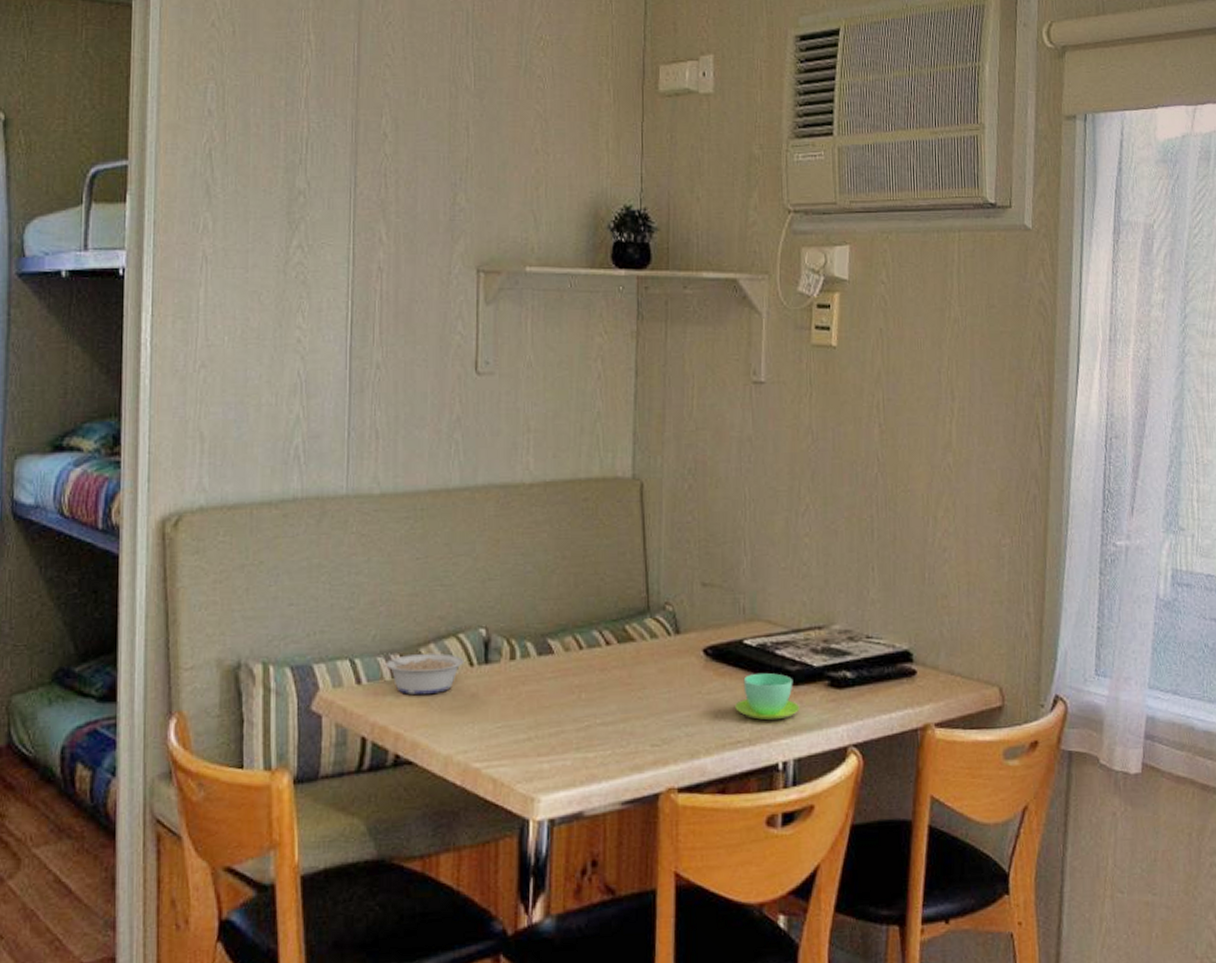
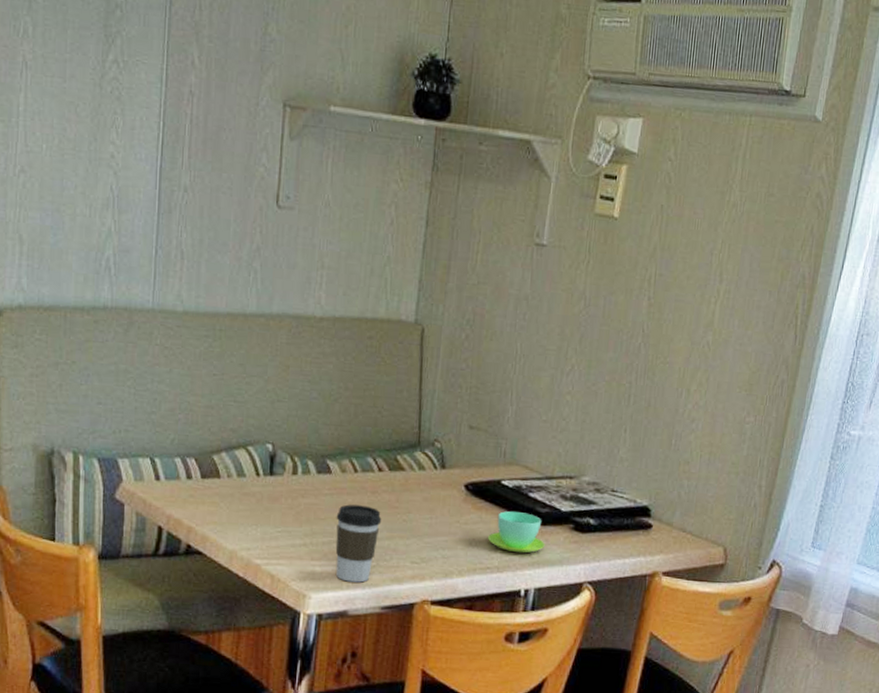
legume: present [373,653,465,695] -> none [171,455,252,497]
coffee cup: none [562,686,614,777] -> present [335,504,382,583]

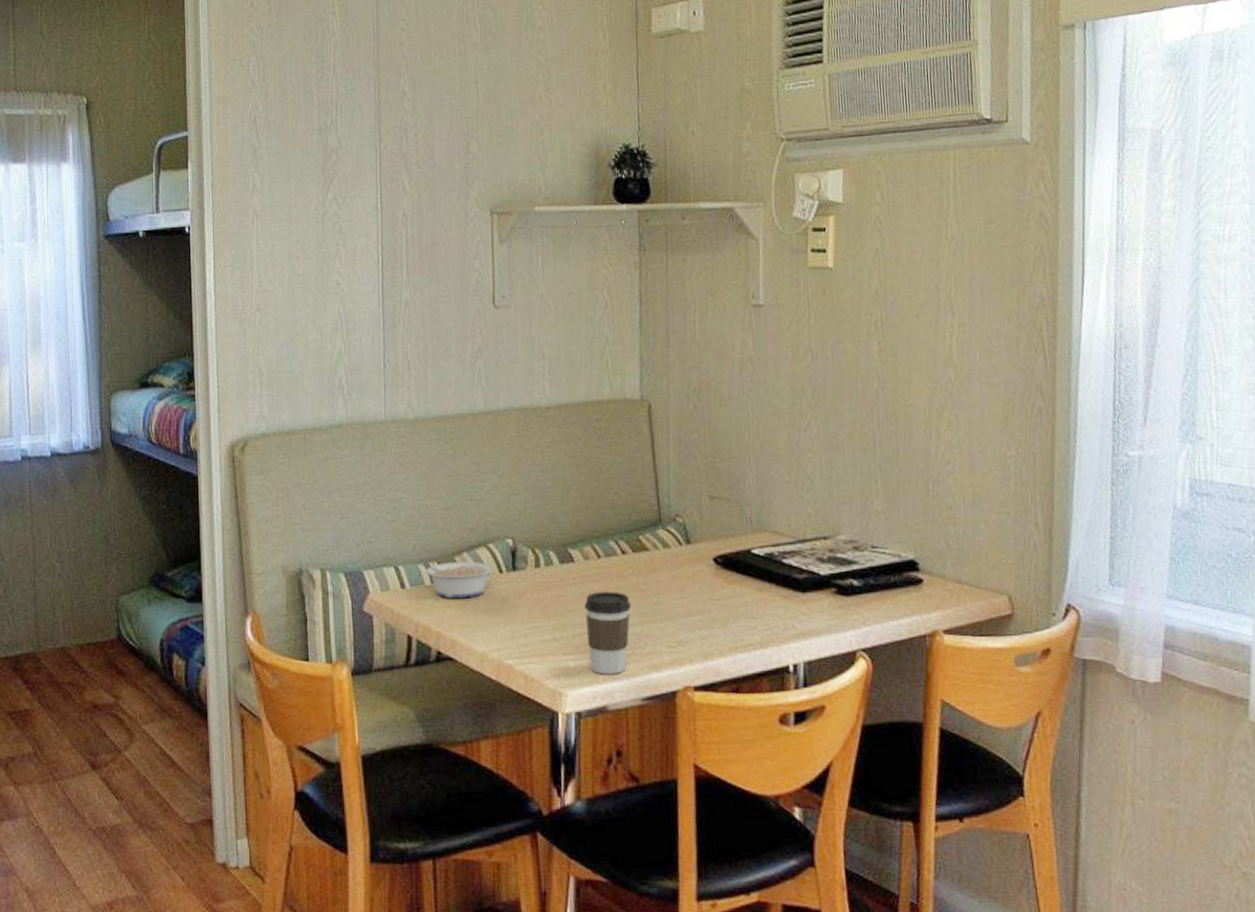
legume: none [171,455,252,497] -> present [414,561,495,599]
cup: present [488,511,545,554] -> none [745,580,808,626]

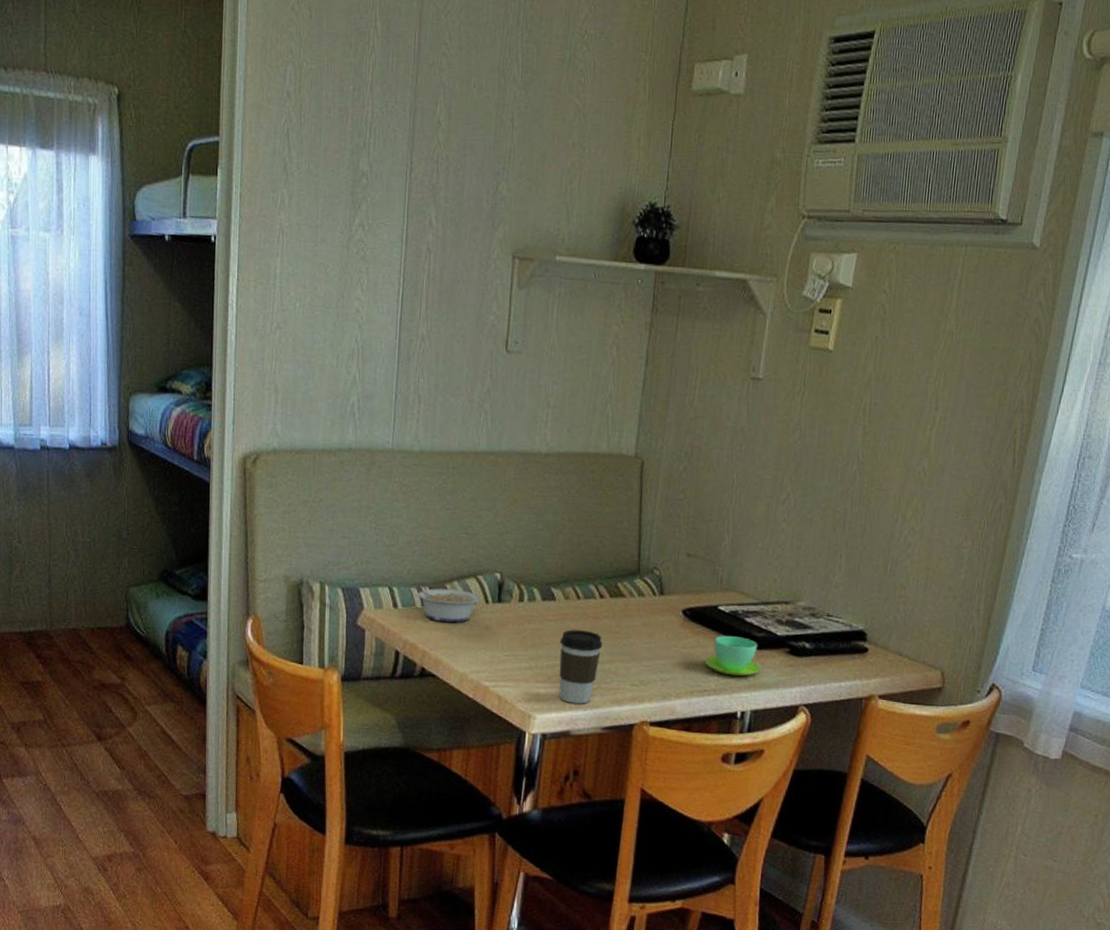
cup: none [745,580,808,626] -> present [705,635,761,677]

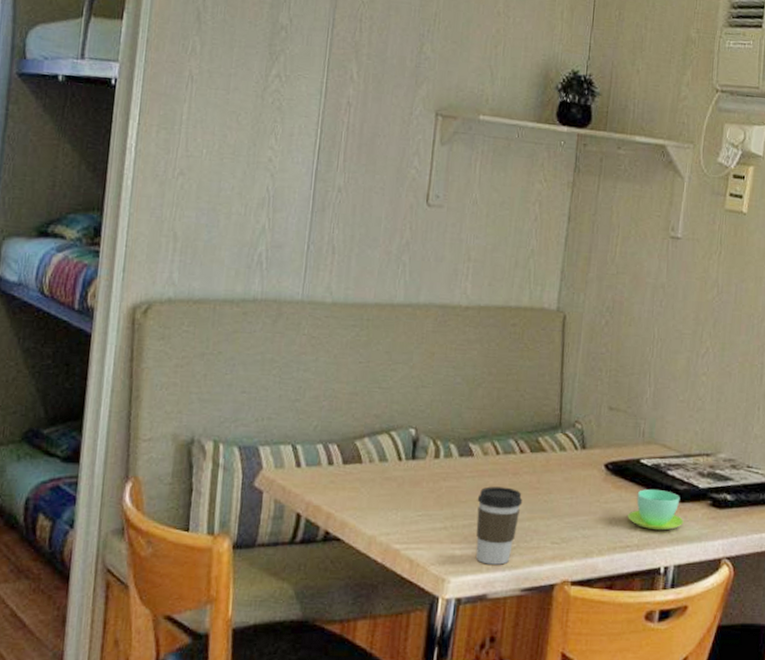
legume: present [408,584,482,623] -> none [313,442,394,482]

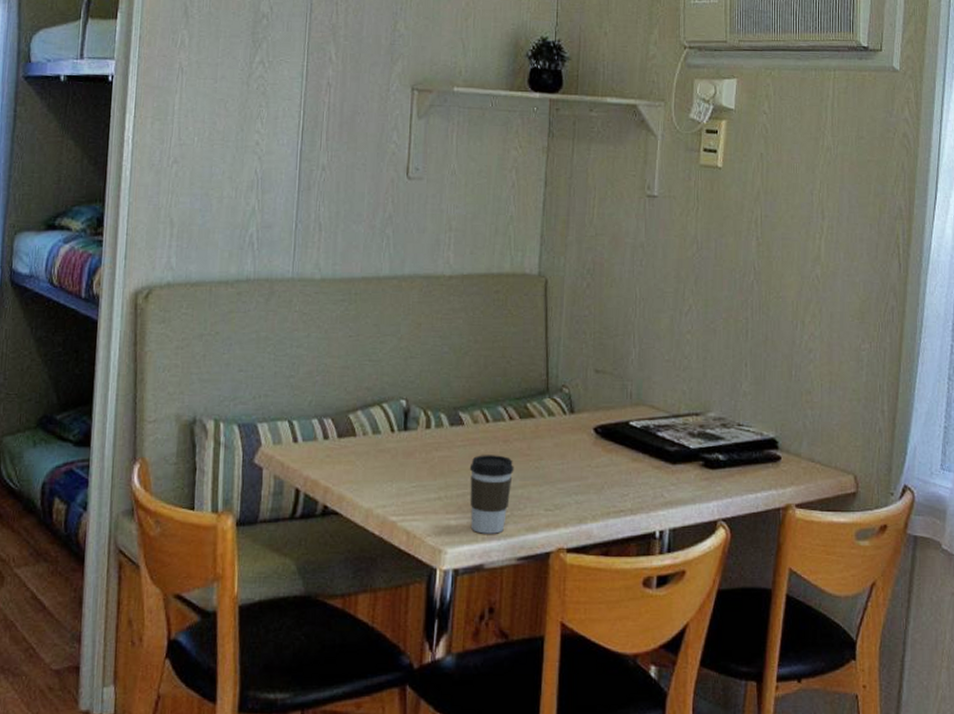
cup: present [628,489,684,531] -> none [620,451,677,494]

